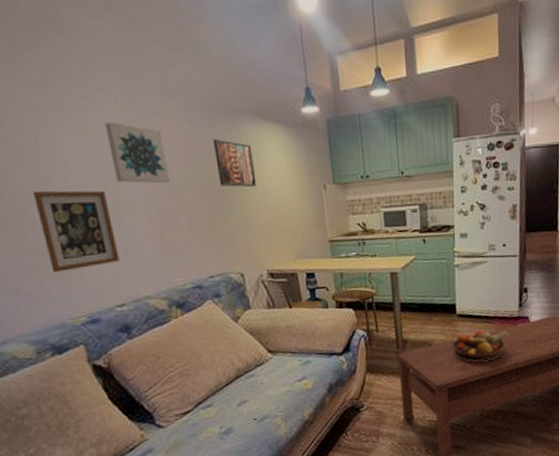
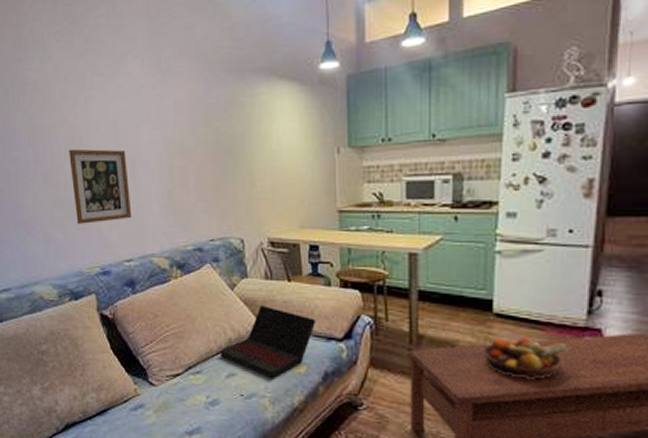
wall art: present [105,122,170,184] -> none [131,84,182,144]
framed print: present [212,139,257,188] -> none [225,99,265,150]
laptop: none [230,333,319,399] -> present [220,305,317,379]

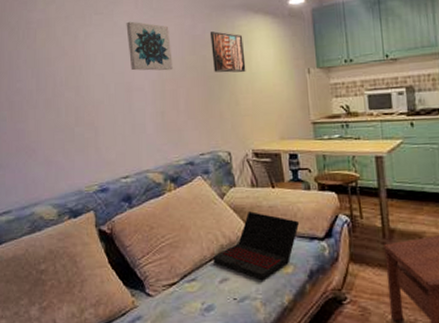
picture frame: present [69,149,132,224] -> none [70,77,128,146]
wall art: none [131,84,182,144] -> present [126,21,173,71]
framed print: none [225,99,265,150] -> present [209,31,246,73]

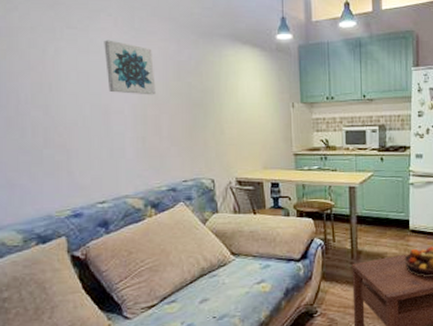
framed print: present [209,31,246,73] -> none [196,59,232,103]
laptop: present [213,211,300,281] -> none [194,236,279,300]

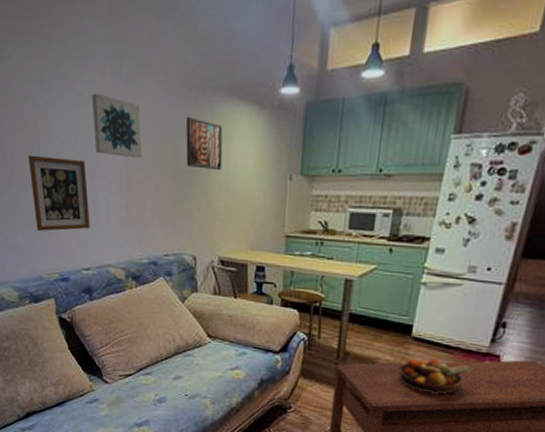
picture frame: none [37,96,105,169] -> present [29,155,90,231]
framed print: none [196,59,232,103] -> present [185,117,223,171]

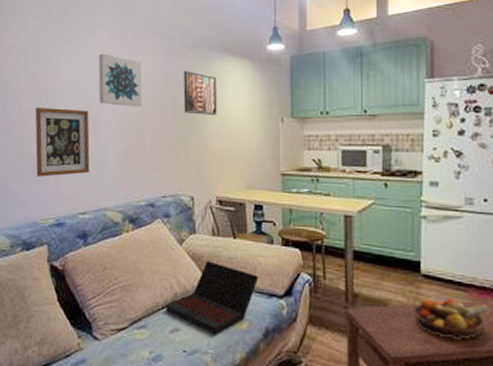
laptop: none [169,318,257,383] -> present [166,261,259,335]

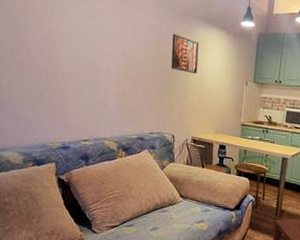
picture frame: present [35,107,90,177] -> none [43,48,92,110]
wall art: present [98,53,143,107] -> none [100,8,138,60]
laptop: present [166,261,259,335] -> none [148,182,218,233]

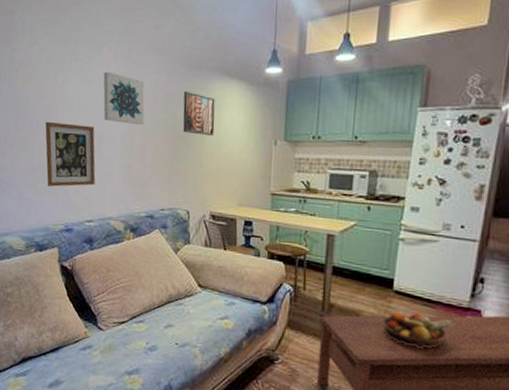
picture frame: none [43,48,92,110] -> present [45,121,96,187]
wall art: none [100,8,138,60] -> present [103,71,145,125]

